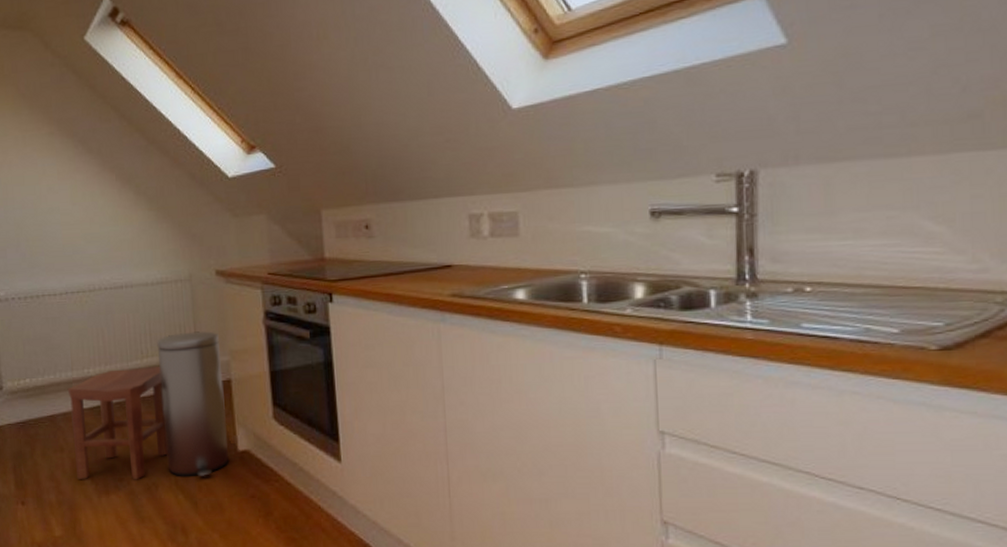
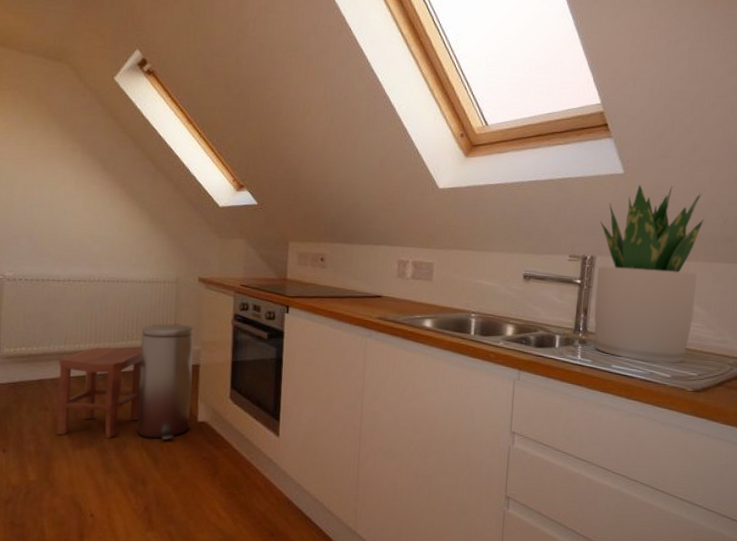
planter: none [757,48,929,313] -> present [594,185,705,363]

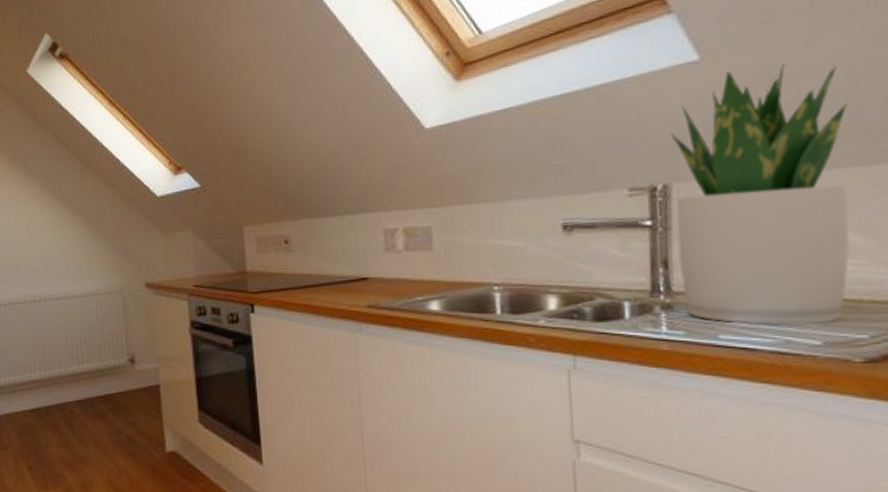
stool: present [55,347,142,439] -> none [10,372,102,478]
pedal bin: present [137,323,194,440] -> none [91,339,158,475]

